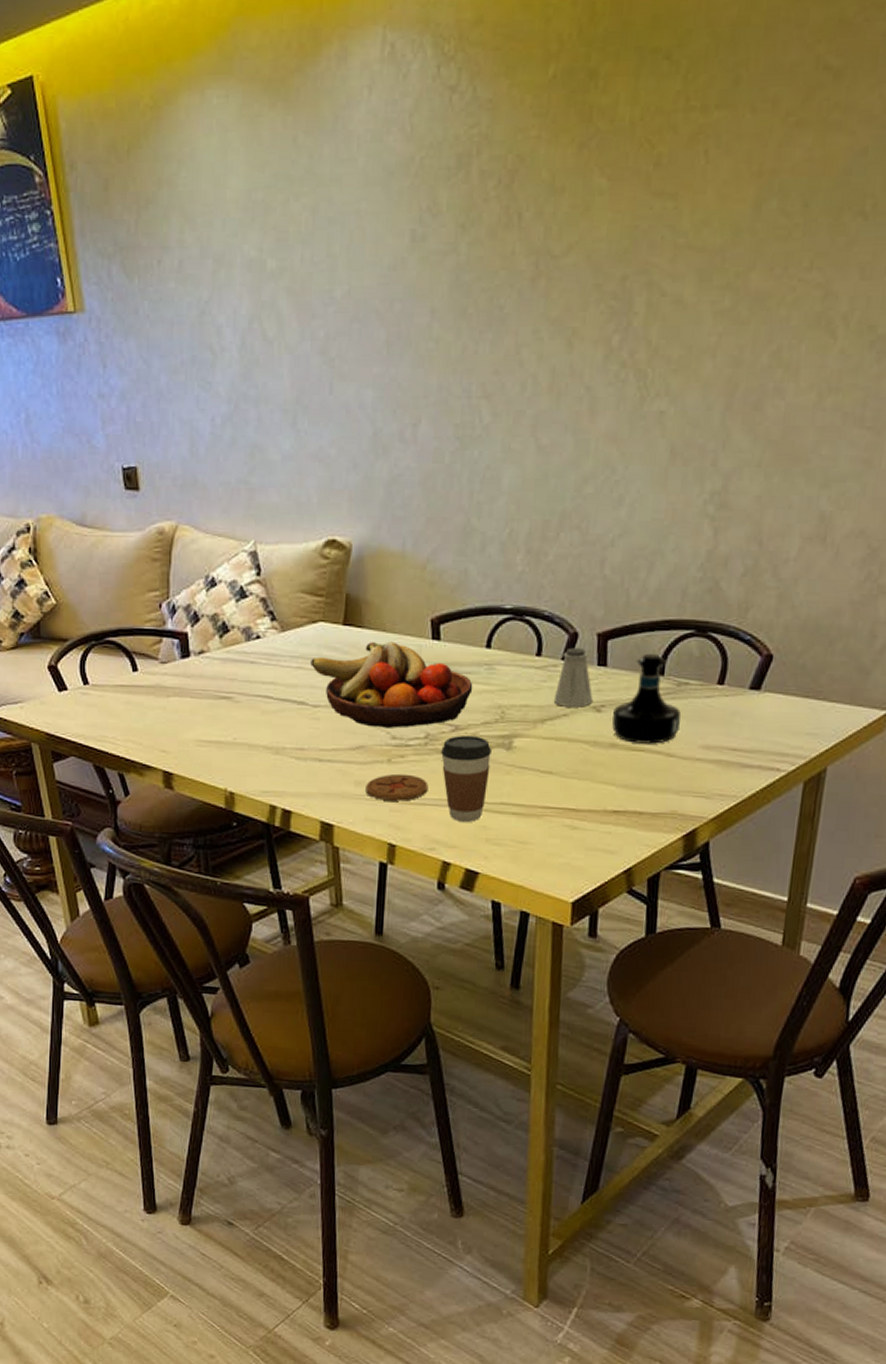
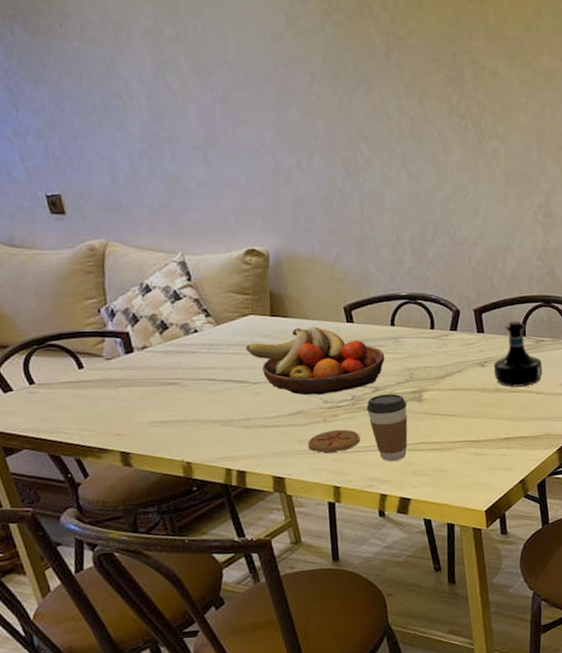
saltshaker: present [553,647,593,707] -> none [448,320,478,365]

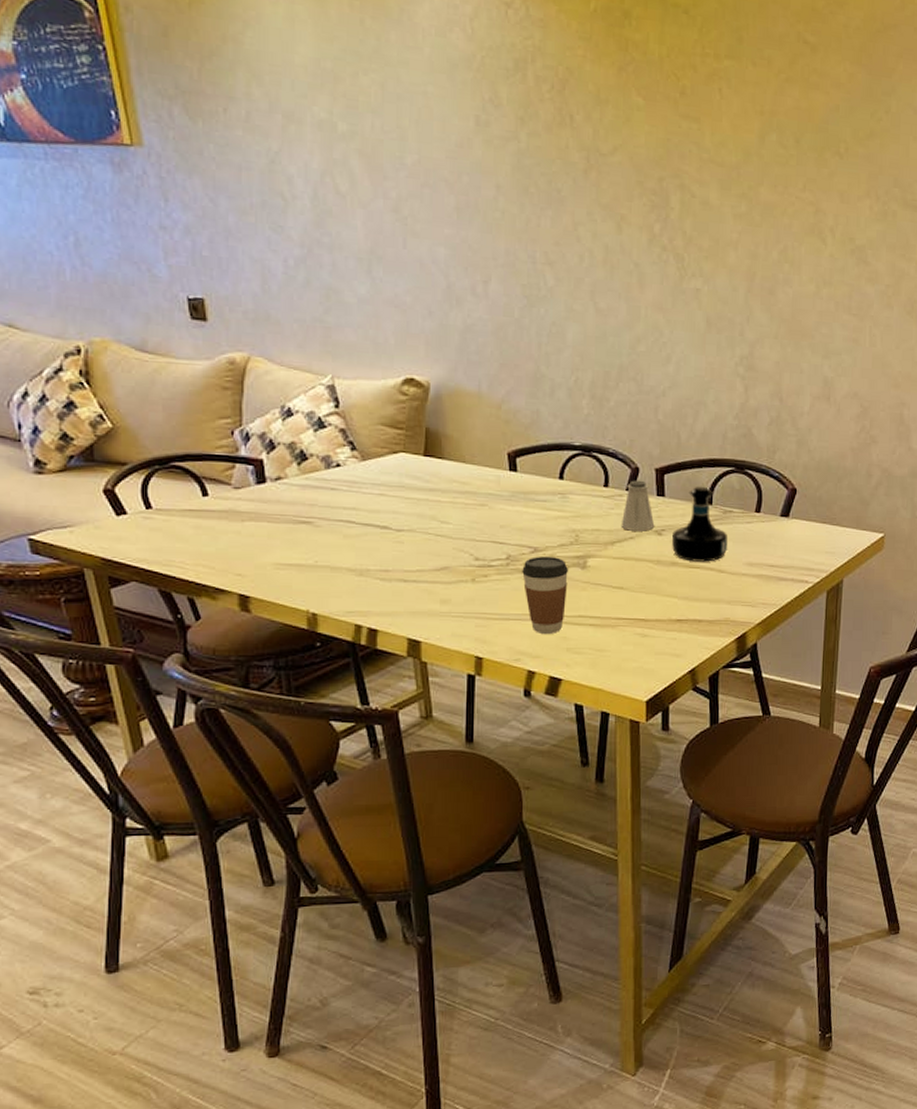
fruit bowl: present [246,326,385,396] -> none [393,472,549,551]
coaster: present [308,429,360,453] -> none [451,592,512,617]
saltshaker: none [448,320,478,365] -> present [621,480,655,531]

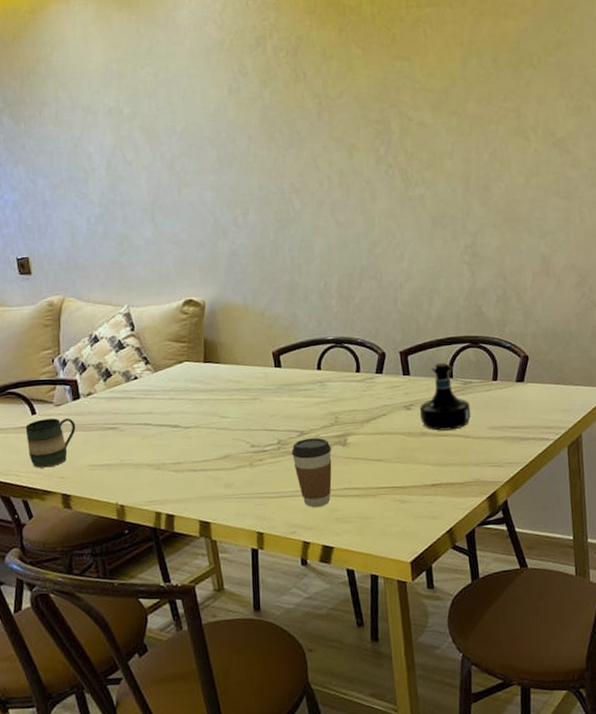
mug: none [194,503,259,562] -> present [25,418,76,468]
saltshaker: present [621,480,655,531] -> none [373,363,404,409]

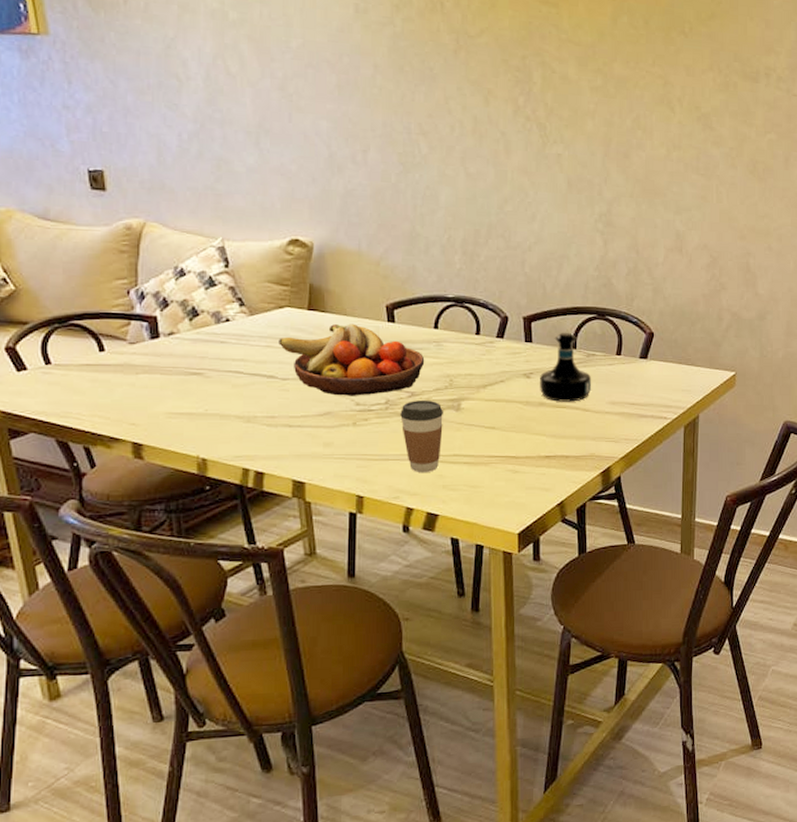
mug: present [25,418,76,468] -> none [91,357,153,412]
fruit bowl: none [180,372,311,440] -> present [279,323,425,396]

